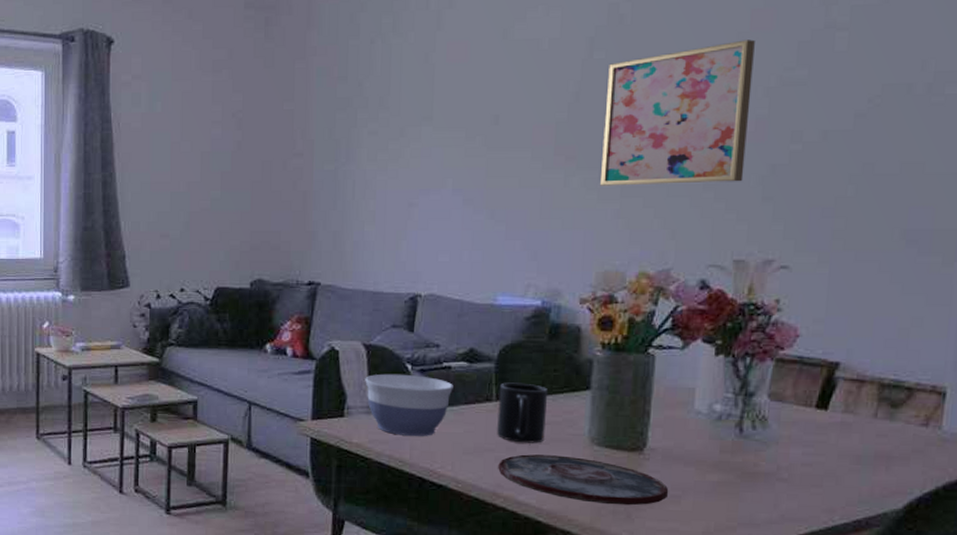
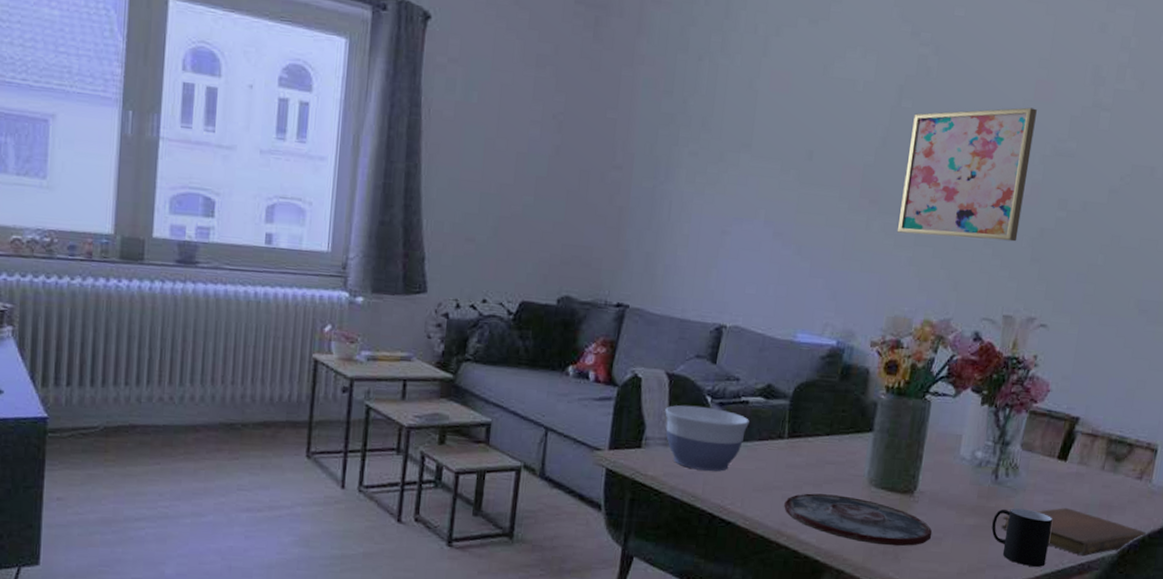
mug: present [497,382,549,443] -> none [786,420,836,483]
cup: none [740,462,816,524] -> present [991,508,1053,567]
notebook: none [750,460,942,512] -> present [1000,508,1148,557]

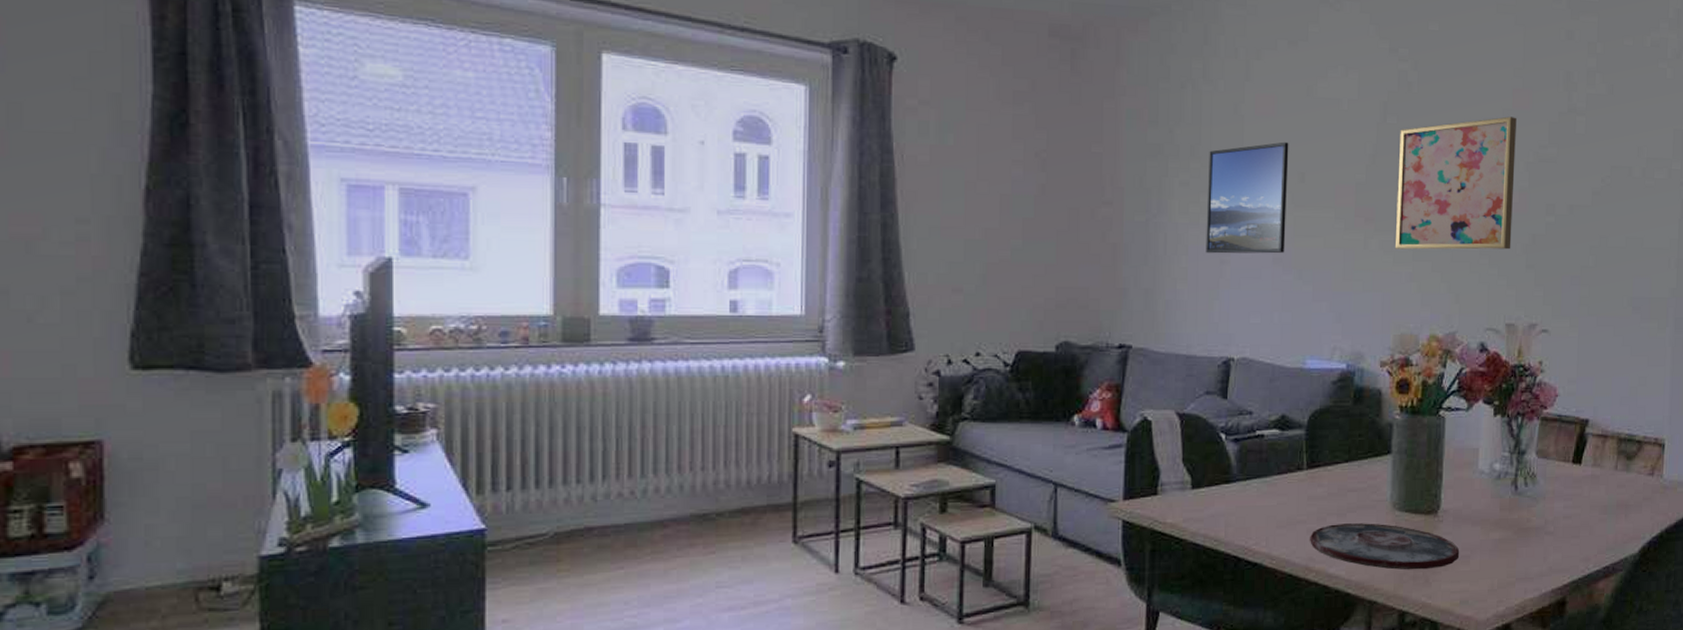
bowl: present [665,405,749,472] -> none [1179,444,1266,512]
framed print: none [708,119,800,228] -> present [1206,141,1289,254]
cup: present [991,508,1053,567] -> none [1517,517,1575,575]
notebook: present [1000,508,1148,557] -> none [1525,512,1665,559]

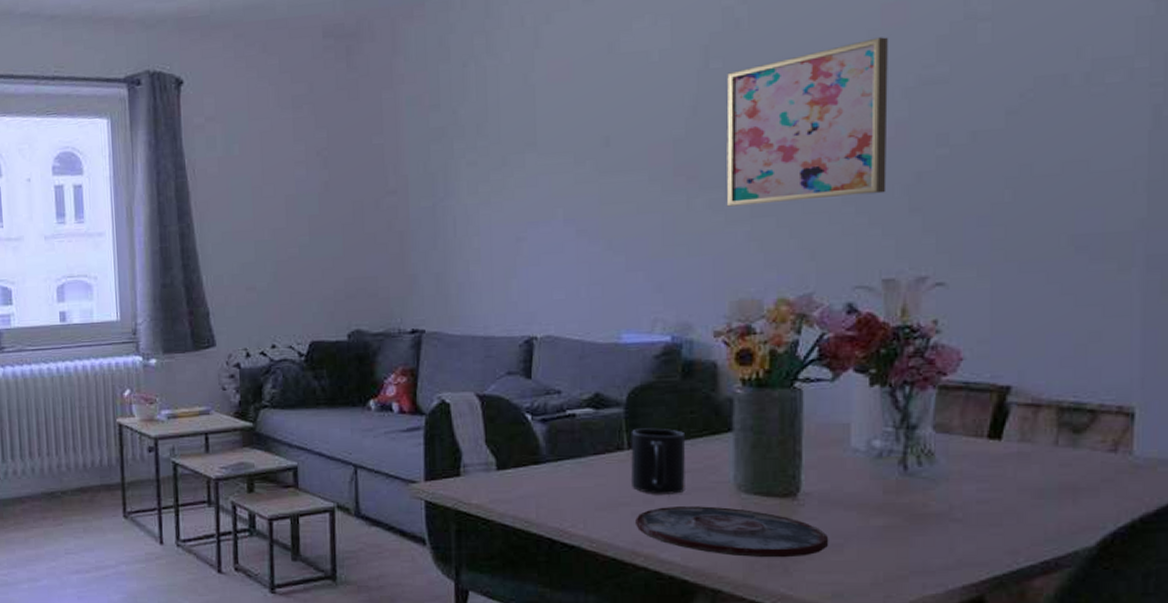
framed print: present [1206,141,1289,254] -> none [497,105,591,232]
mug: none [1308,449,1354,512] -> present [631,428,686,494]

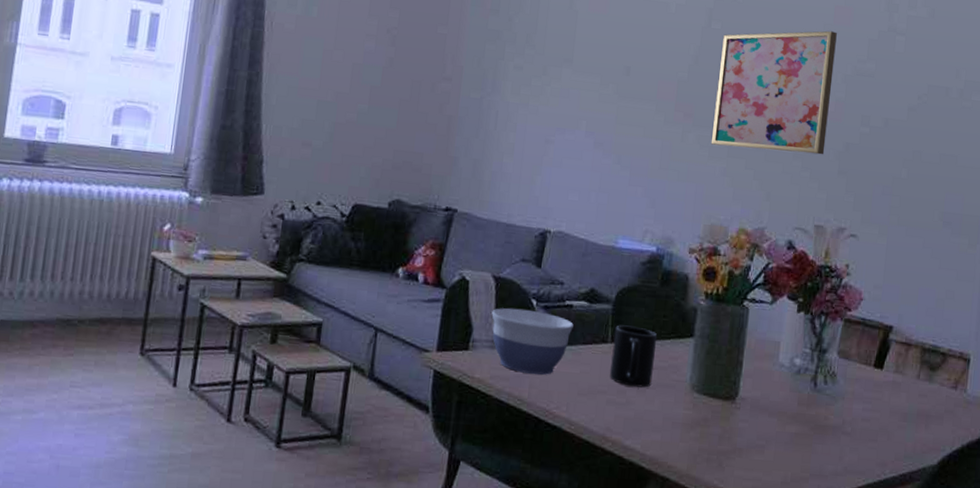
bowl: none [481,425,579,493] -> present [491,307,574,375]
plate: present [635,506,829,558] -> none [608,398,755,454]

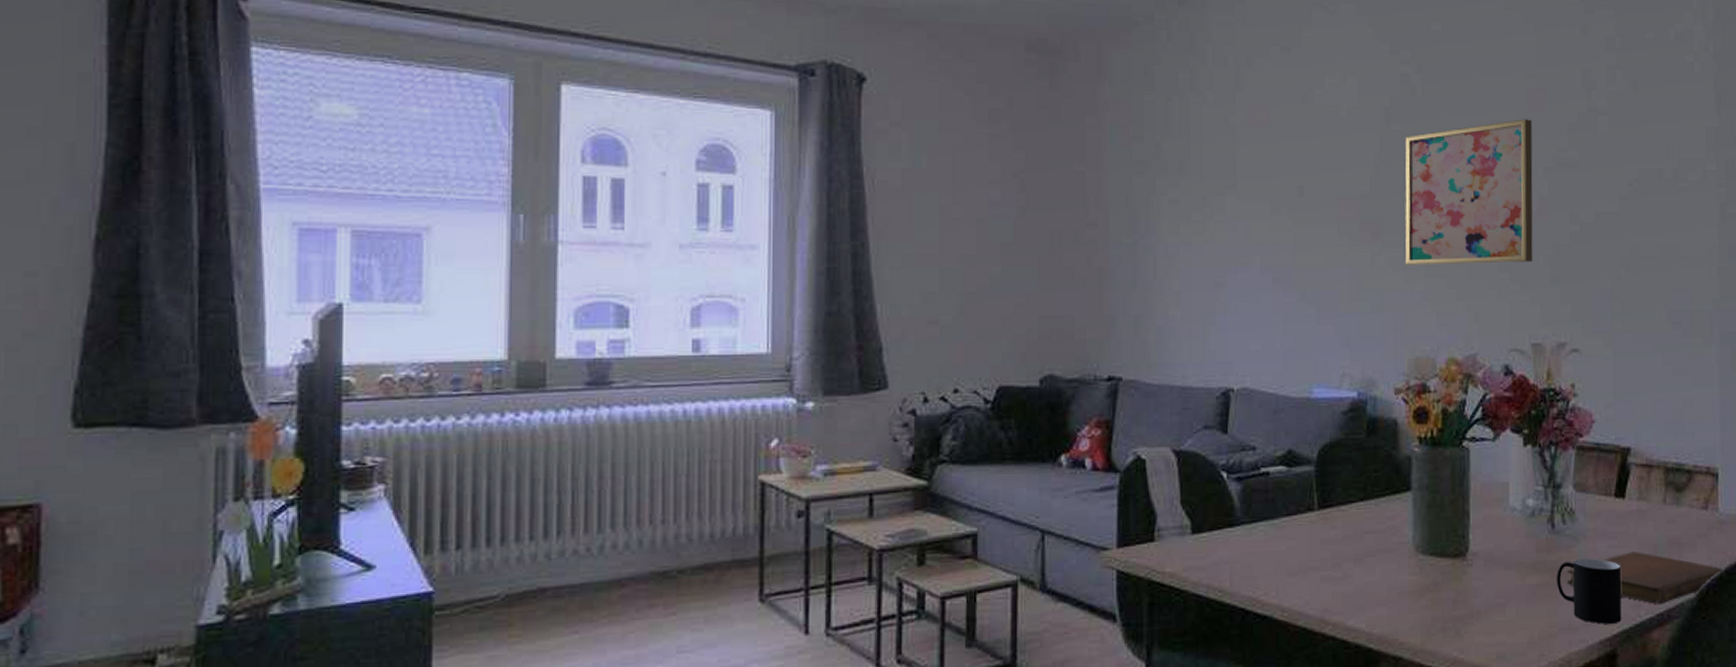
bowl: present [491,307,574,375] -> none [1176,484,1273,559]
mug: present [610,325,658,388] -> none [1321,487,1370,557]
cup: none [813,416,873,477] -> present [1557,558,1622,624]
notebook: none [821,416,966,467] -> present [1566,551,1725,605]

